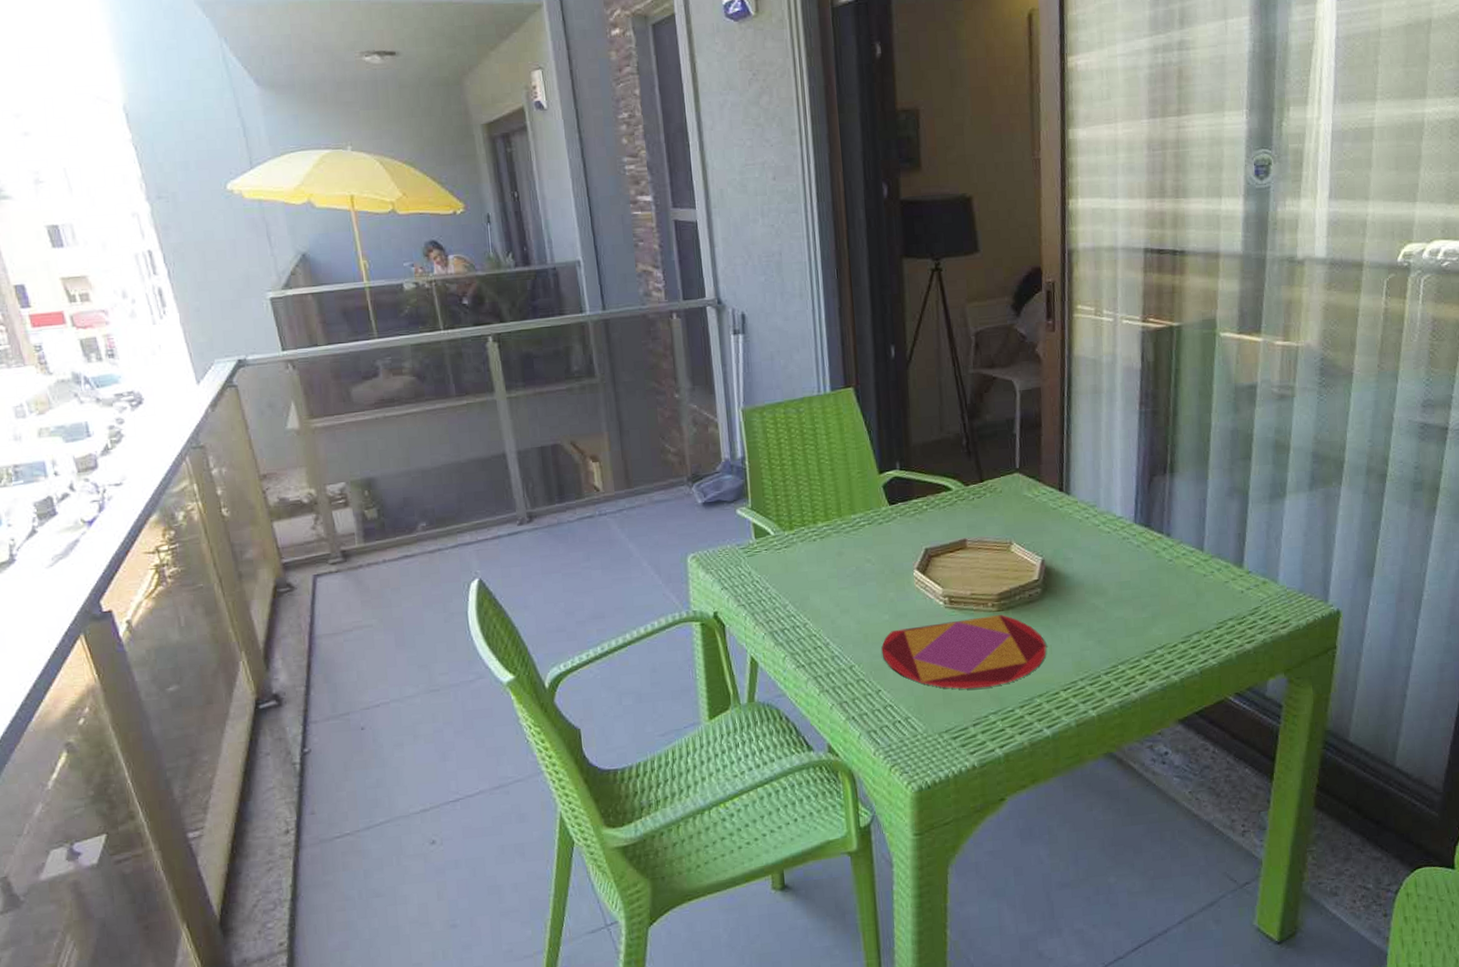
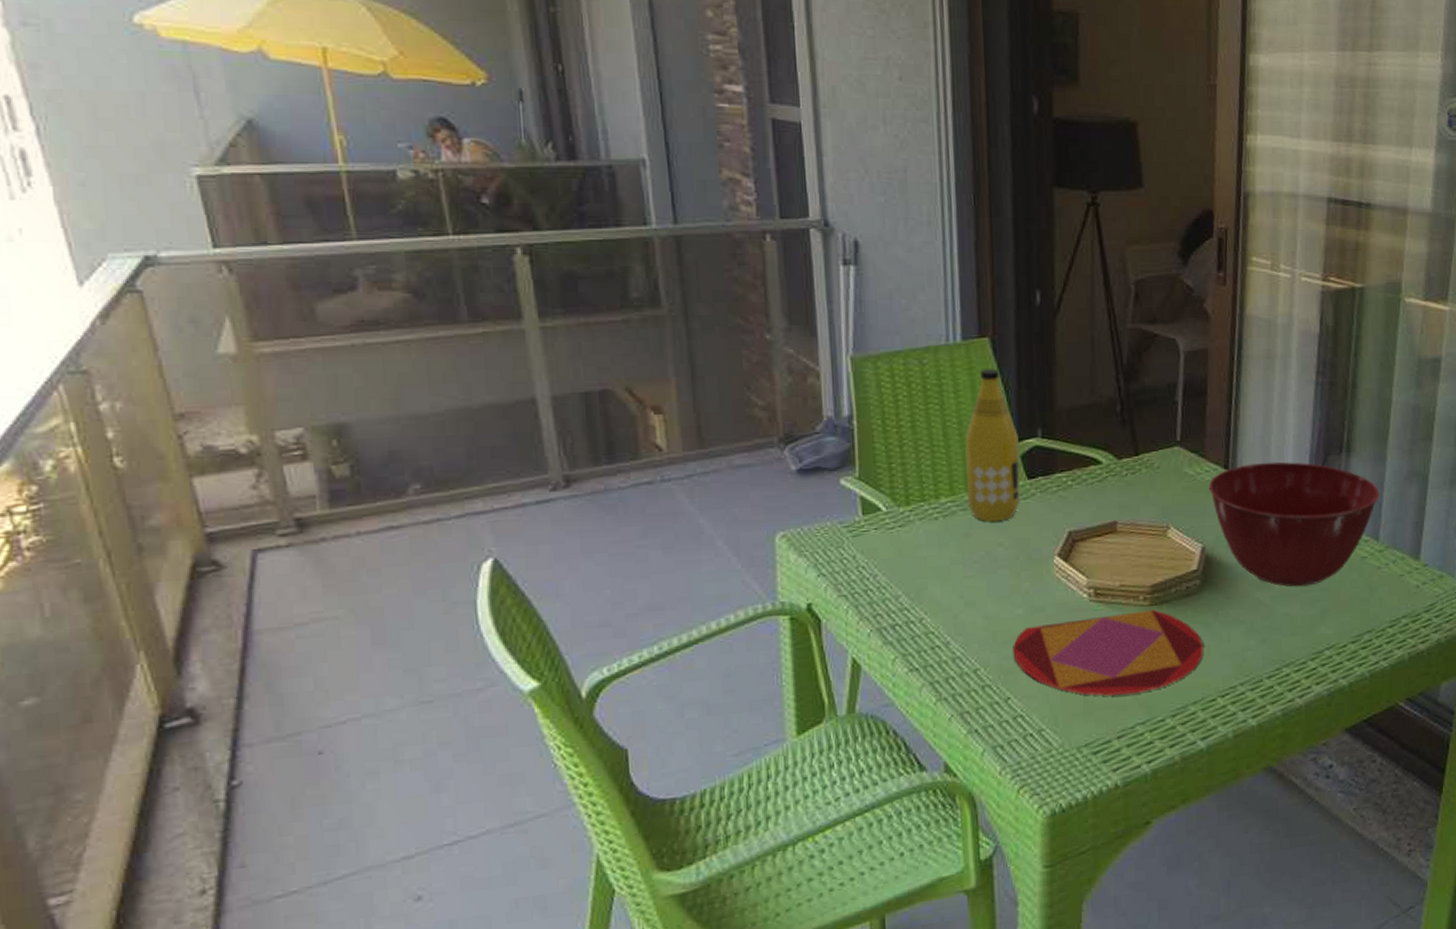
bottle: none [836,413,883,542] -> present [965,369,1020,522]
mixing bowl: none [1045,483,1203,594] -> present [1208,462,1380,587]

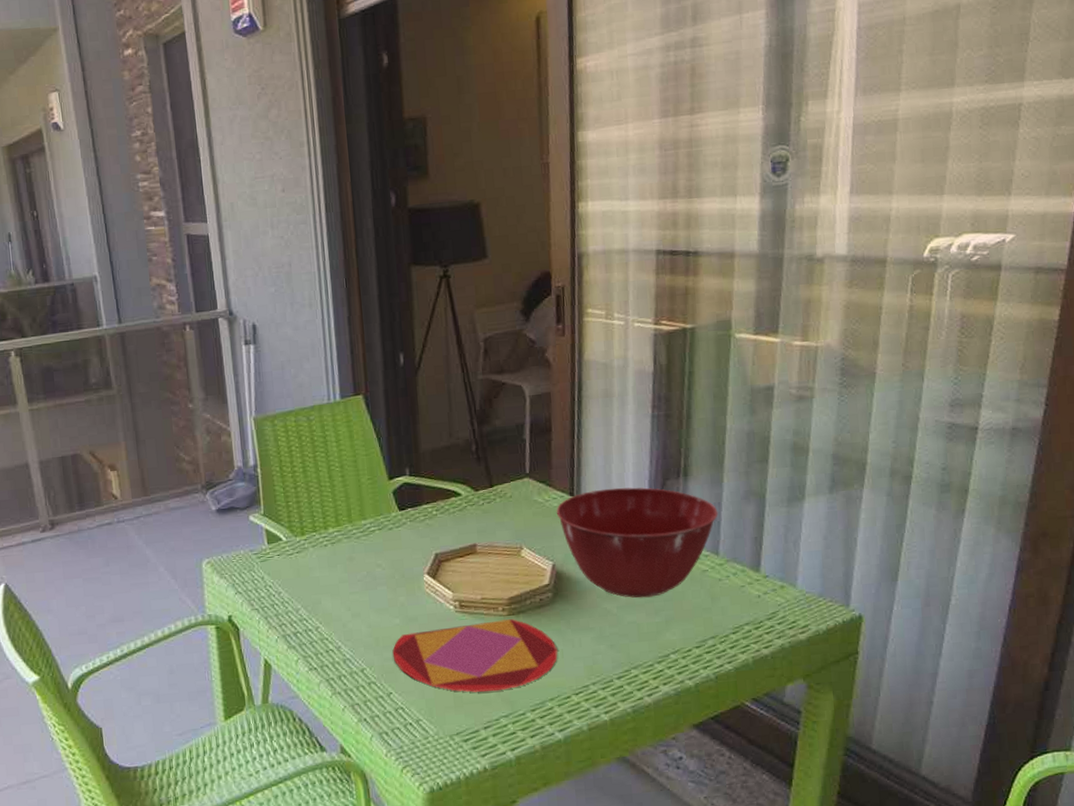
bottle: present [965,369,1020,522] -> none [346,420,394,547]

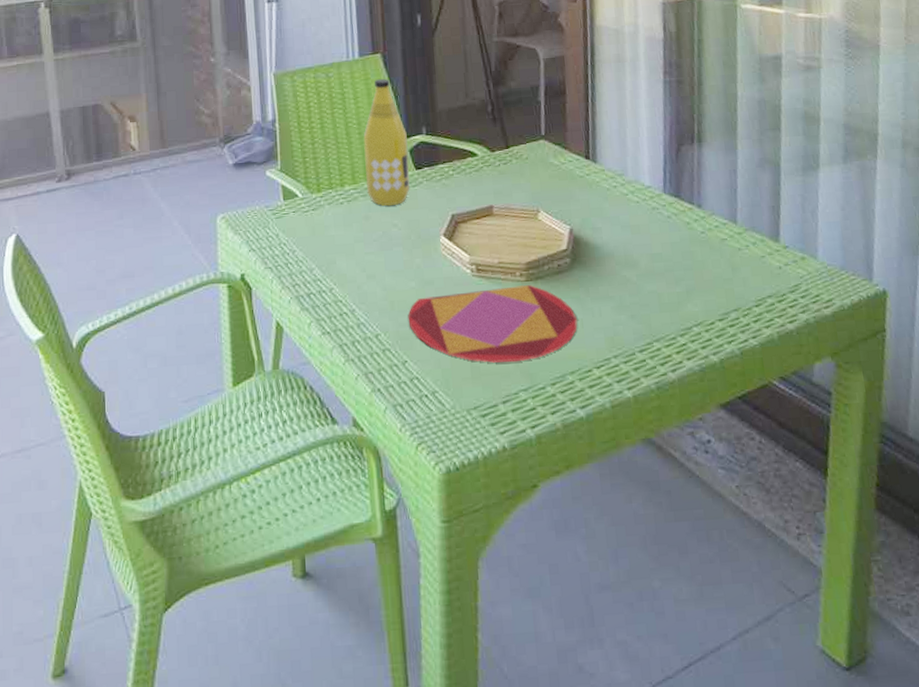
bottle: none [346,420,394,547] -> present [363,79,410,206]
mixing bowl: present [556,487,718,598] -> none [572,152,734,267]

